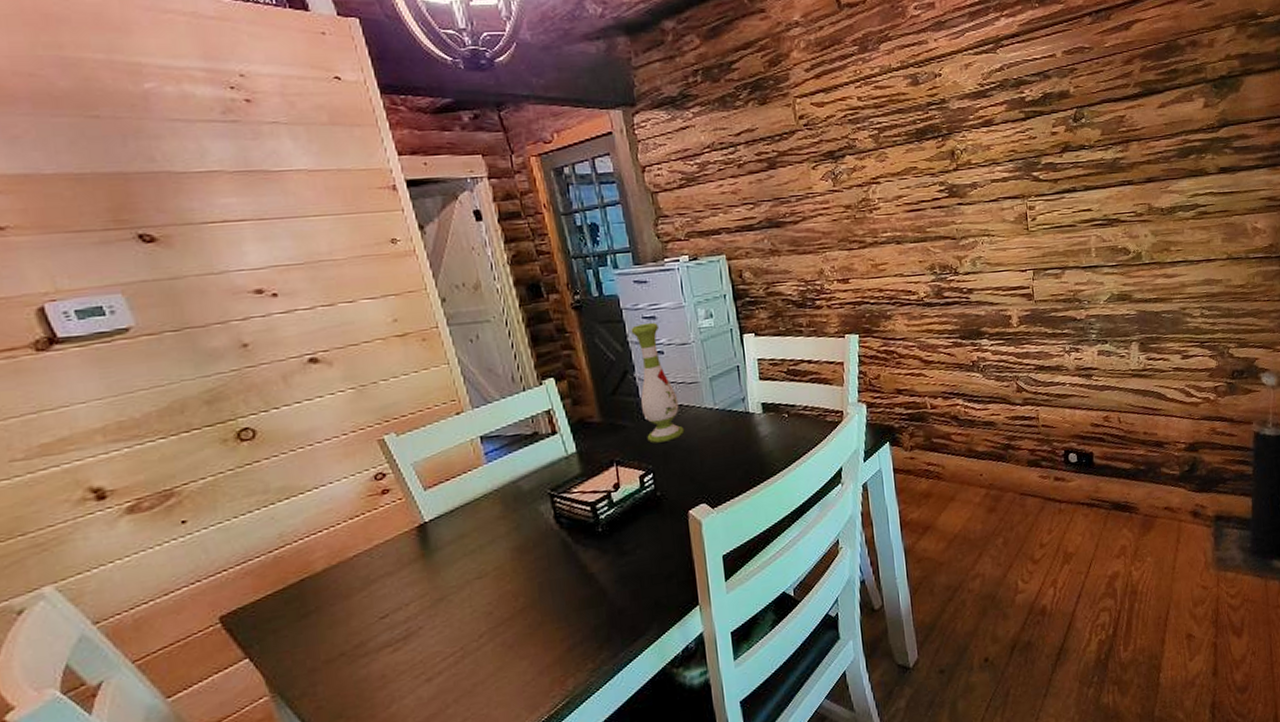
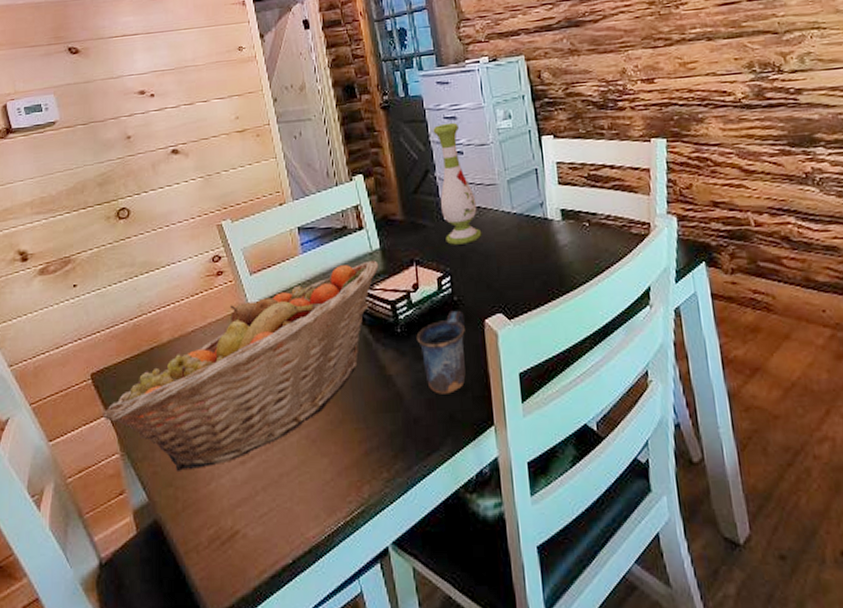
fruit basket: none [241,463,576,703] -> present [103,260,379,473]
mug: none [619,504,671,584] -> present [416,310,466,394]

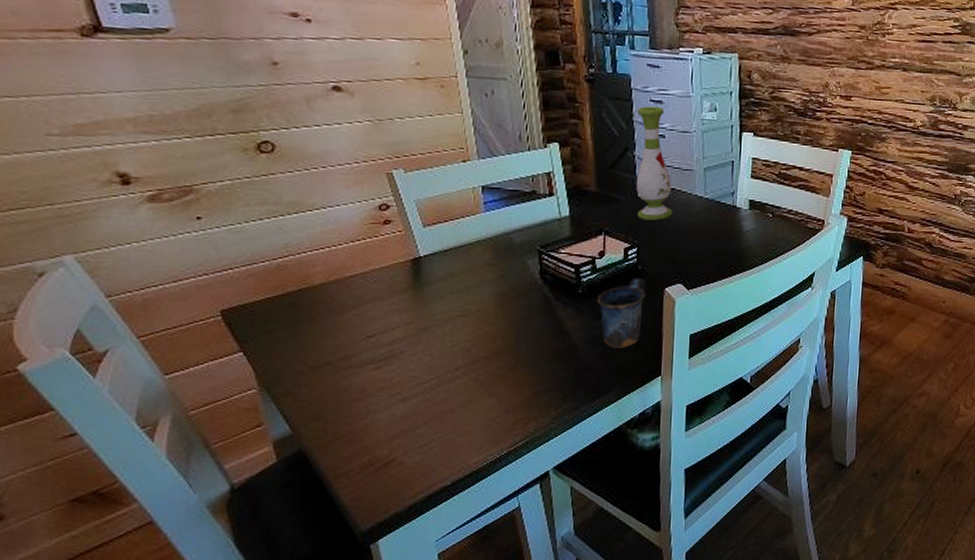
fruit basket: present [103,260,379,473] -> none [236,226,567,408]

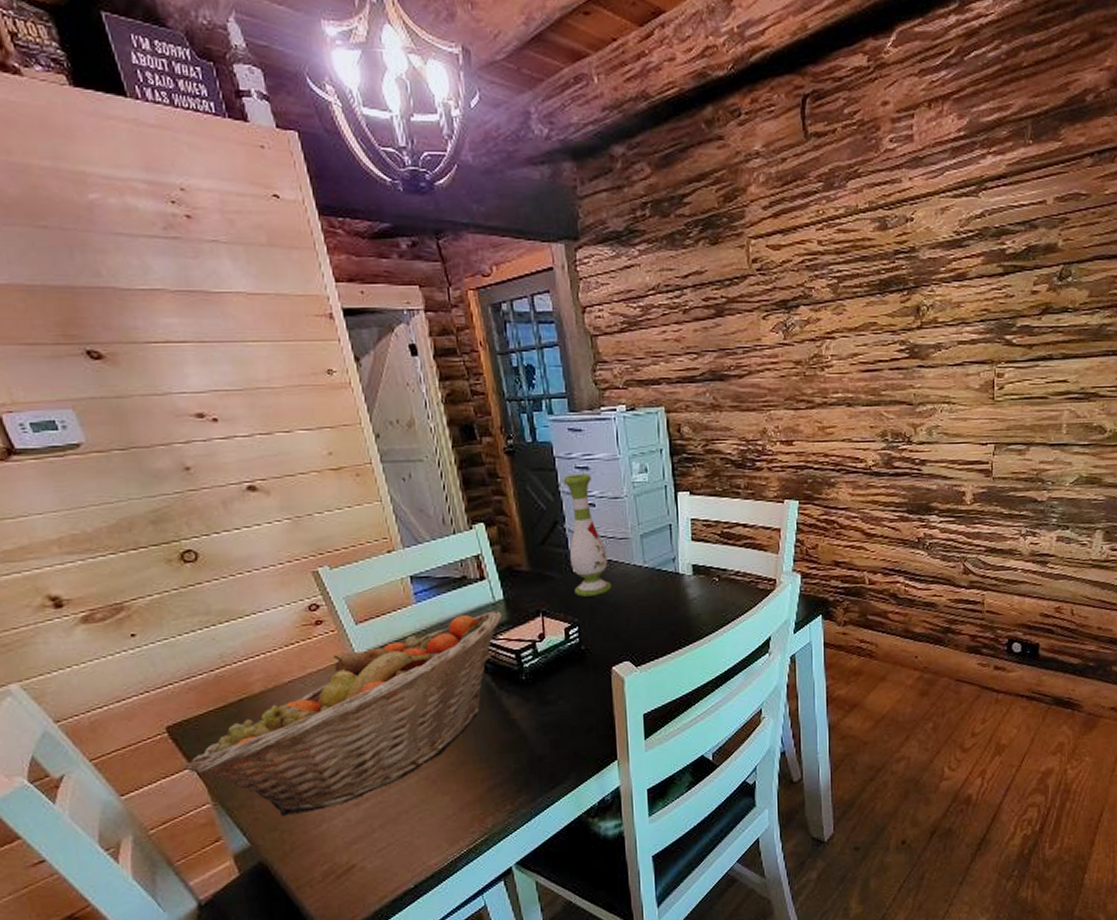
fruit basket: none [236,226,567,408] -> present [186,610,503,817]
mug: present [597,278,646,348] -> none [542,658,592,735]

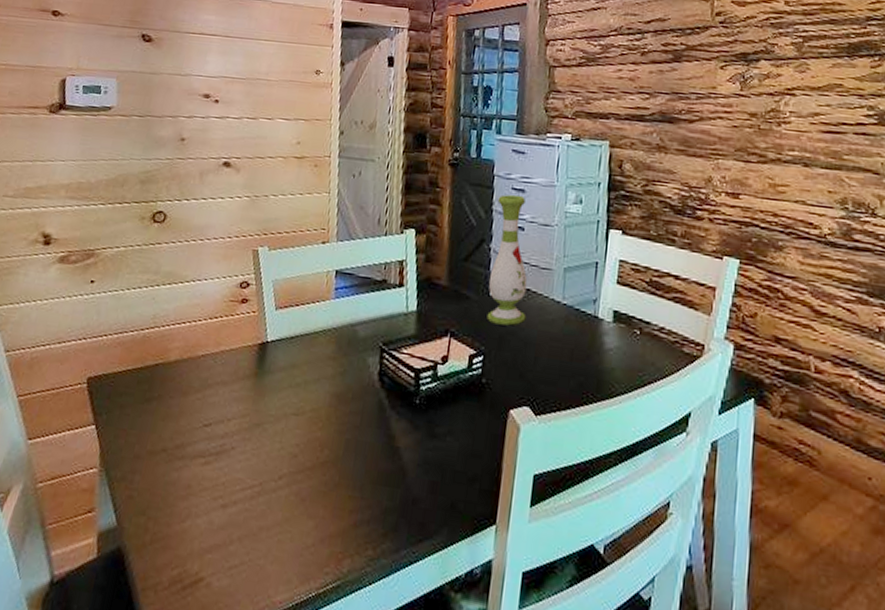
fruit basket: present [186,610,503,817] -> none [89,319,412,503]

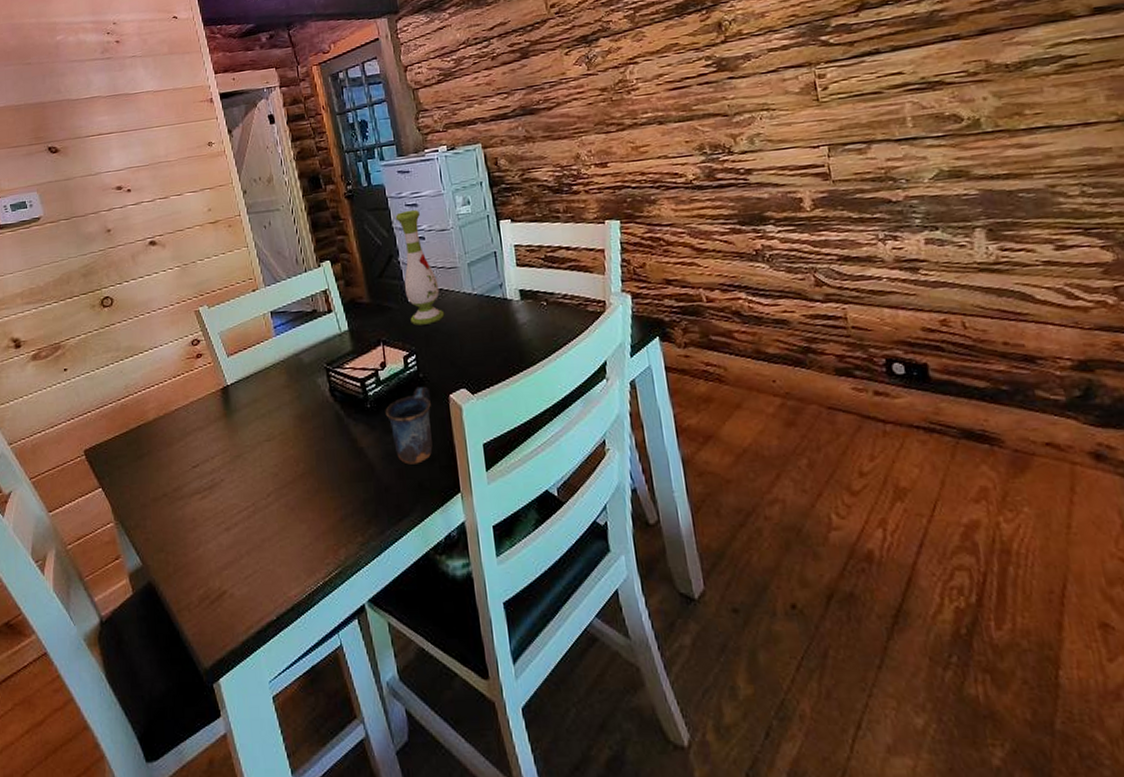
mug: none [433,392,489,481] -> present [385,386,433,465]

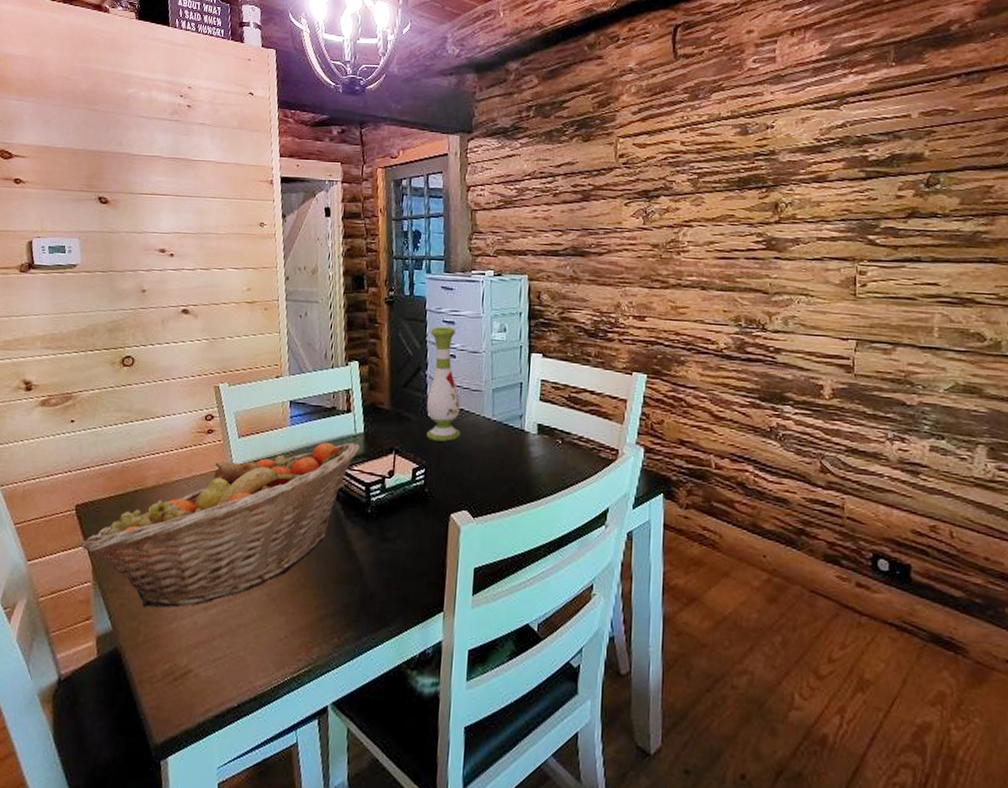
fruit basket: none [97,341,348,539] -> present [81,442,361,608]
mug: present [385,386,433,465] -> none [384,500,432,577]

